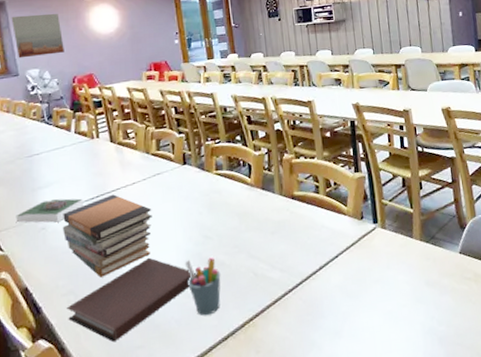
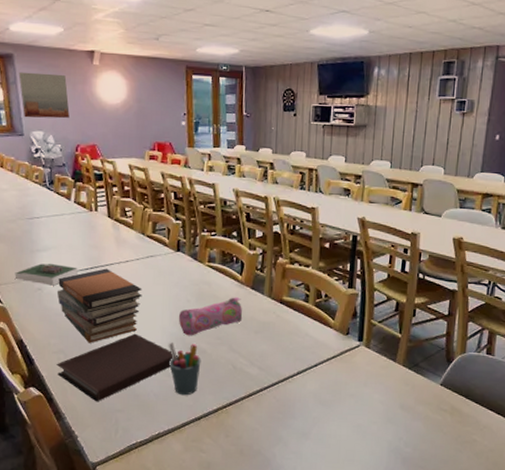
pencil case: none [192,200,257,250] -> present [178,297,243,336]

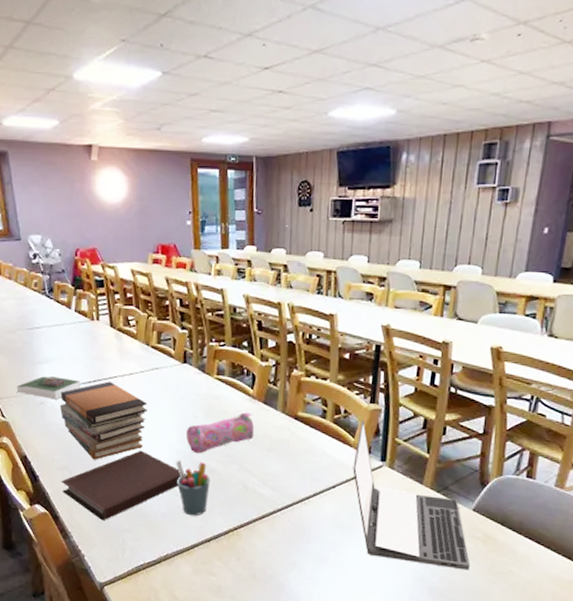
wall art: present [18,71,70,119] -> none [14,170,68,221]
laptop: none [333,303,439,441] -> present [353,419,471,570]

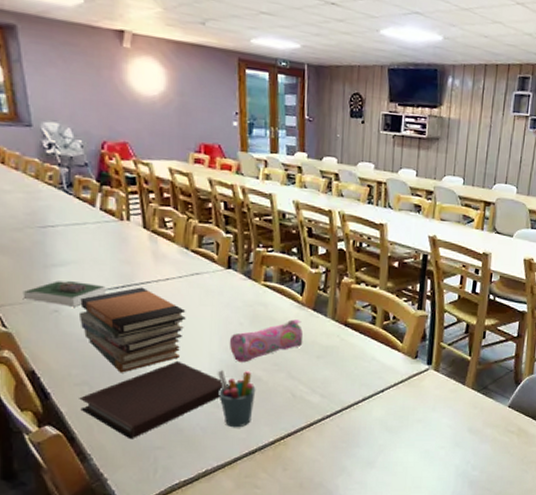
laptop: present [353,419,471,570] -> none [401,325,506,462]

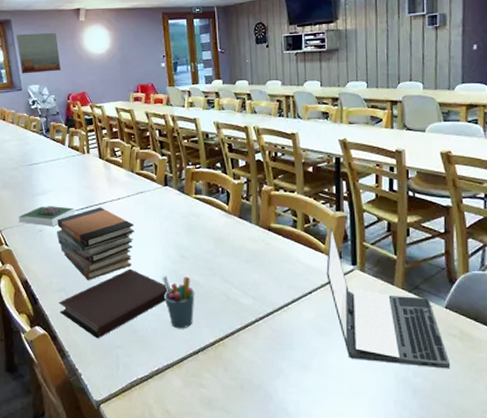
wall art: none [24,47,93,109] -> present [16,32,61,74]
pencil case: present [229,319,303,363] -> none [170,227,233,269]
laptop: none [401,325,506,462] -> present [326,227,451,369]

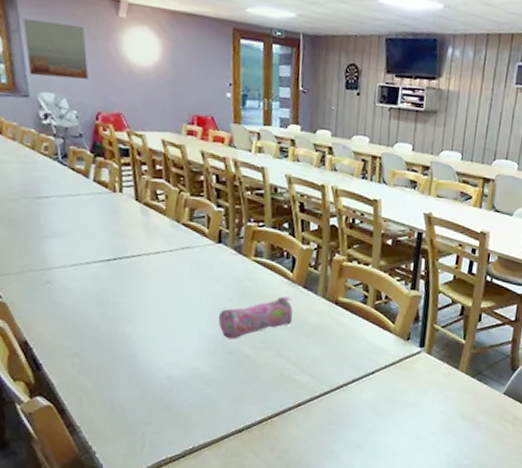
book: present [18,206,75,227] -> none [17,252,99,279]
book stack: present [56,207,135,280] -> none [70,260,176,346]
notebook: present [59,268,168,339] -> none [70,335,212,413]
pen holder: present [163,276,195,329] -> none [207,346,244,406]
pencil case: none [170,227,233,269] -> present [218,296,293,340]
laptop: present [326,227,451,369] -> none [392,306,500,452]

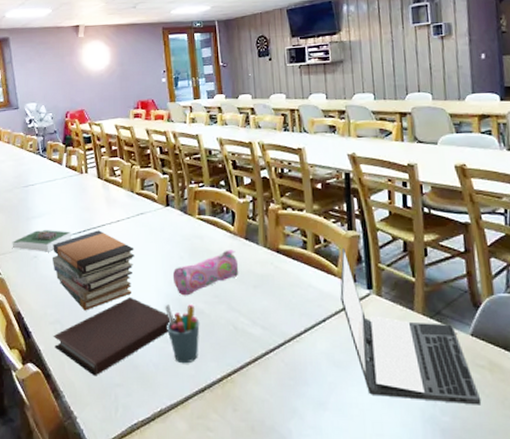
book: none [17,252,99,279] -> present [12,230,72,252]
wall art: present [23,18,89,80] -> none [14,49,59,92]
book stack: none [70,260,176,346] -> present [51,230,135,311]
notebook: none [70,335,212,413] -> present [53,297,171,376]
pen holder: none [207,346,244,406] -> present [165,304,200,364]
laptop: none [392,306,500,452] -> present [340,247,482,405]

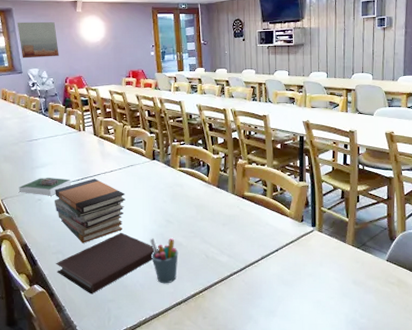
wall art: none [14,49,59,92] -> present [17,21,59,59]
pencil case: present [172,250,239,296] -> none [157,195,212,232]
laptop: present [340,247,482,405] -> none [291,195,390,311]

